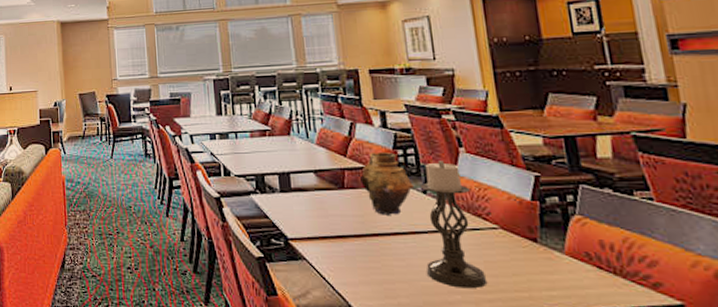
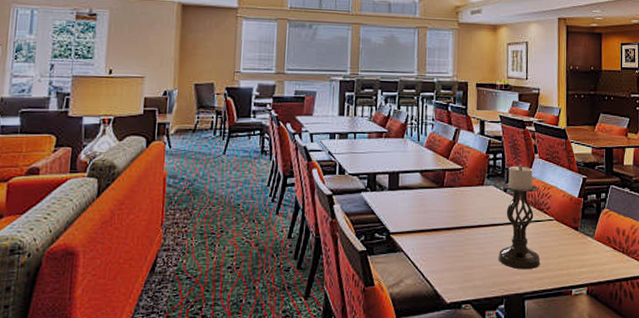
vase: present [360,152,414,215] -> none [457,156,498,210]

